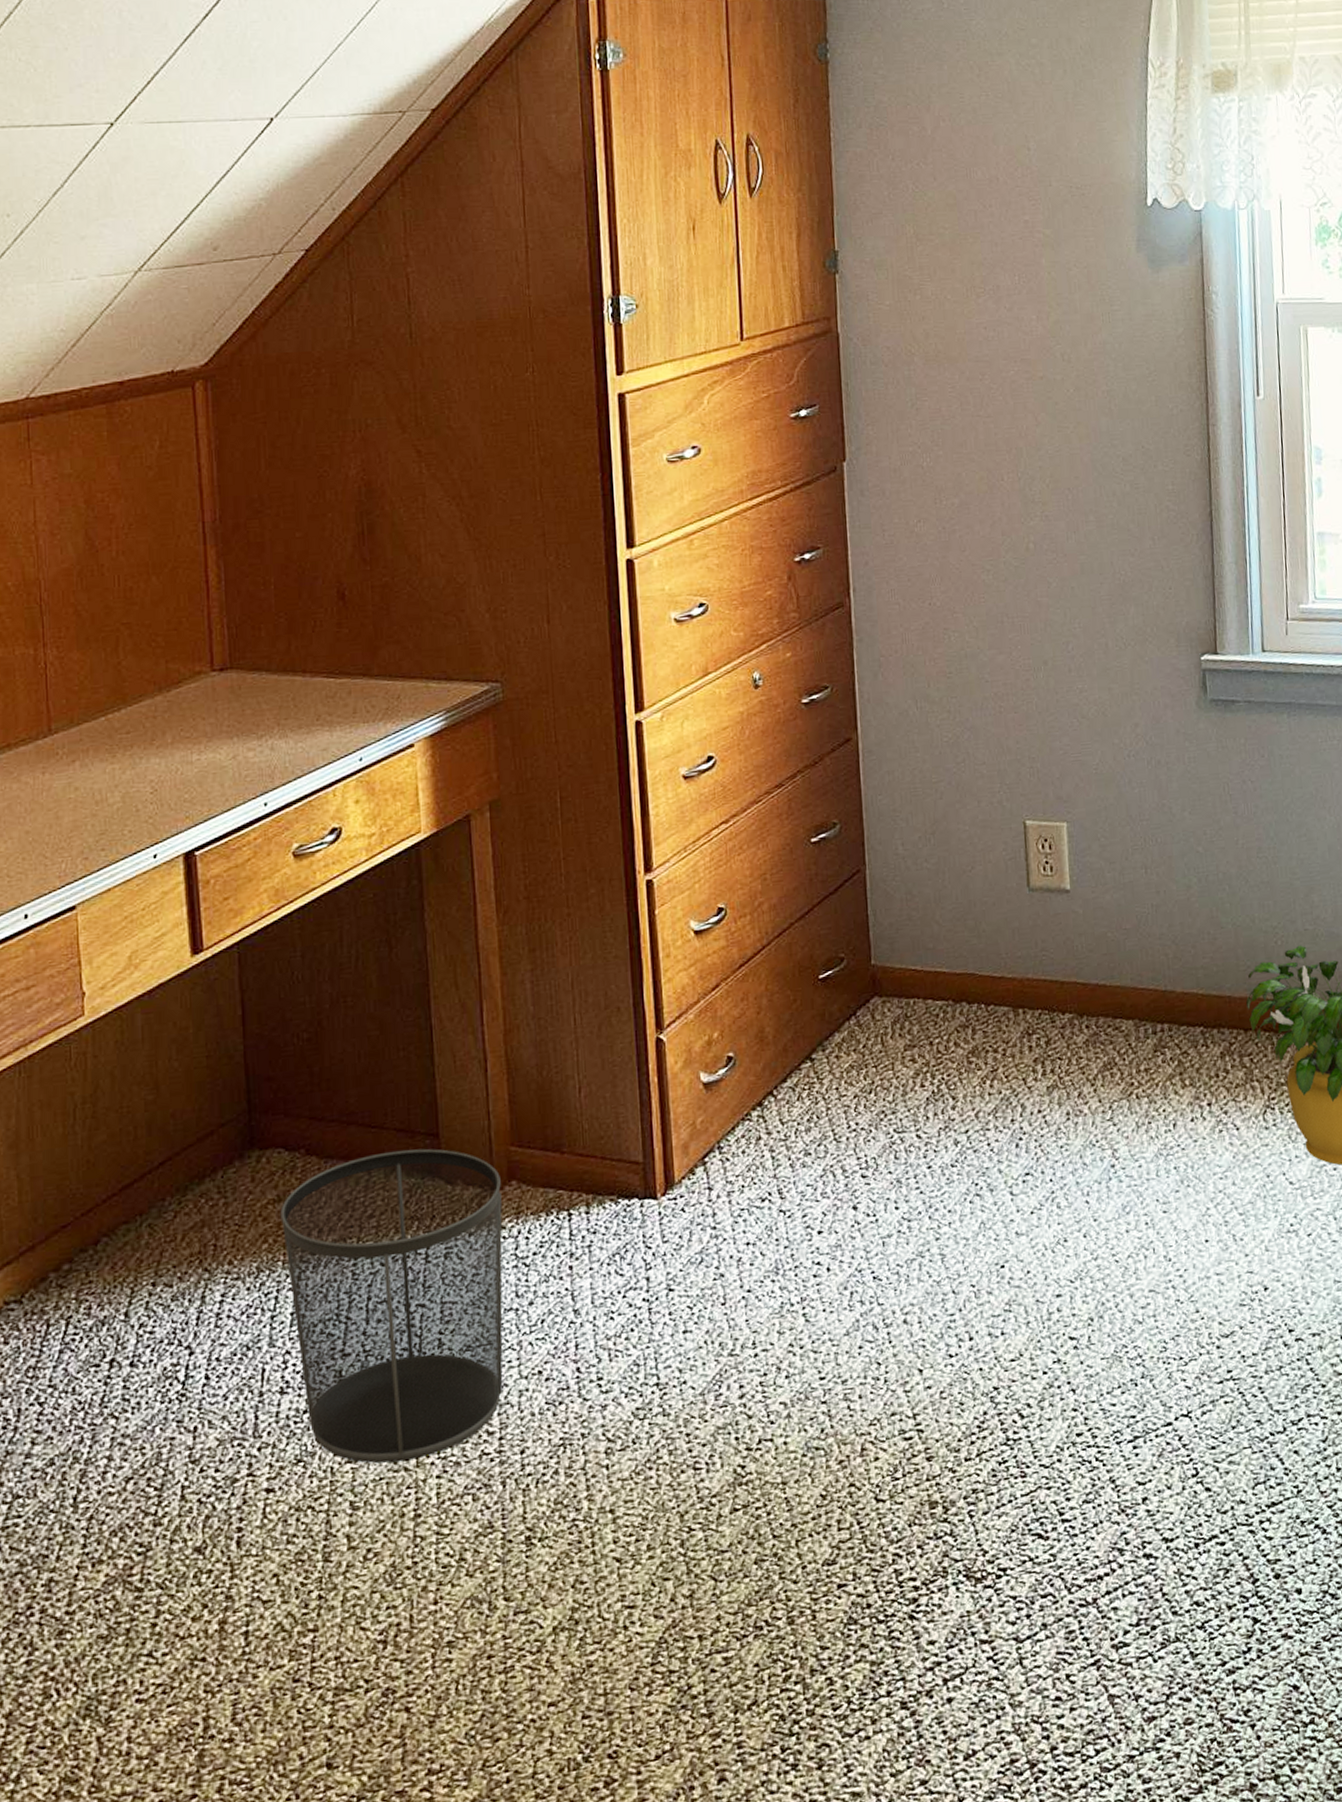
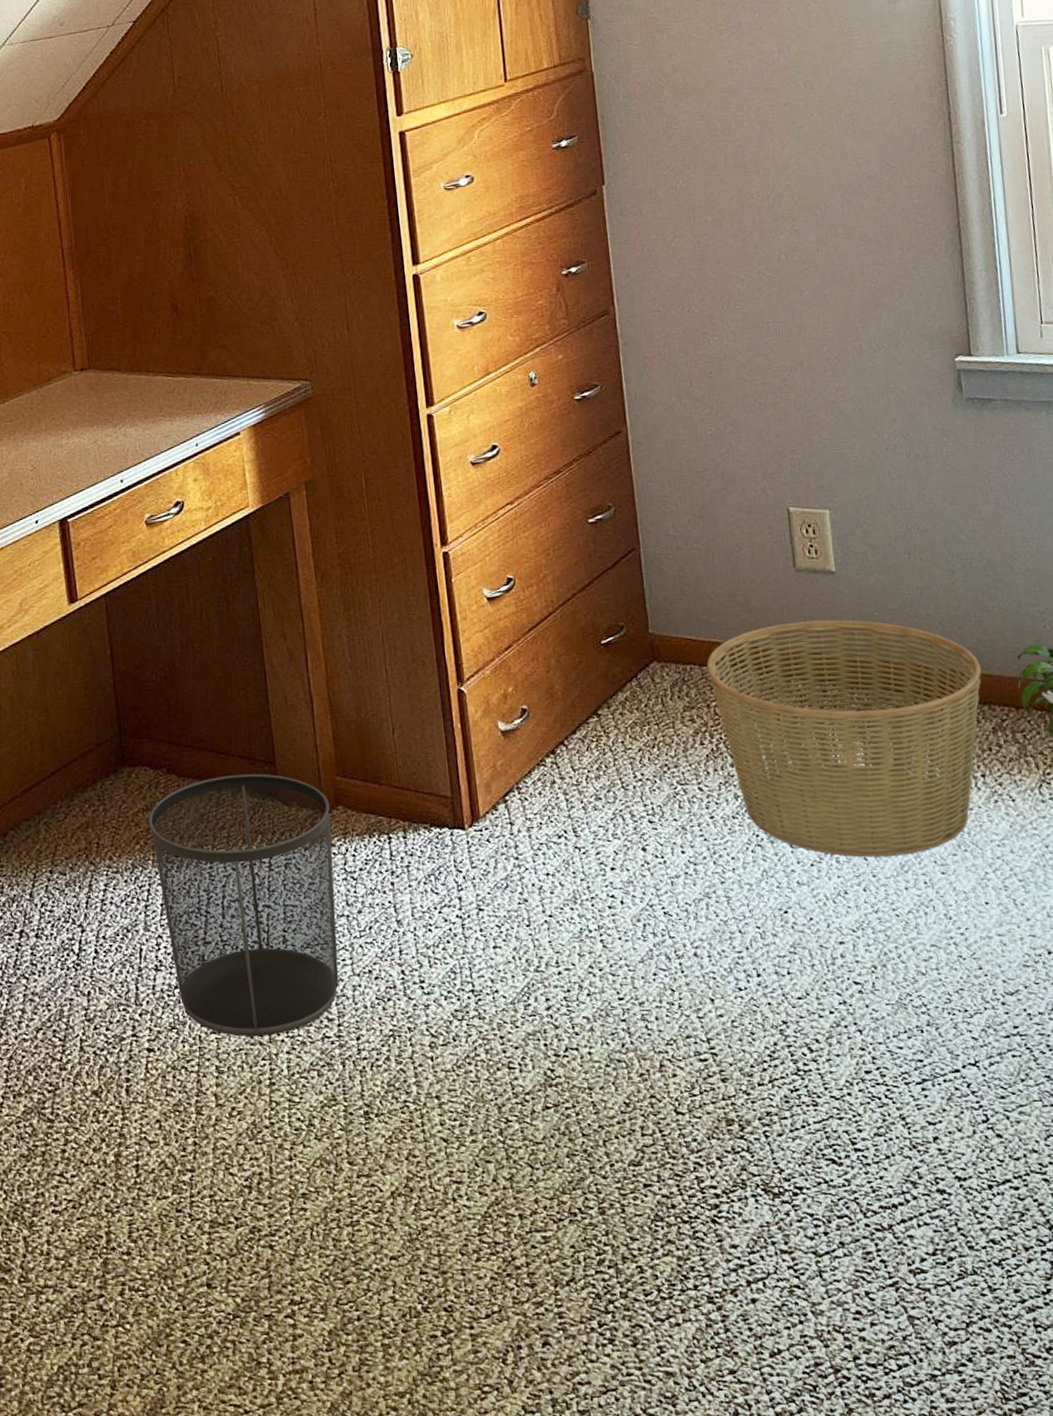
basket: none [931,942,1213,1201] -> present [706,619,982,857]

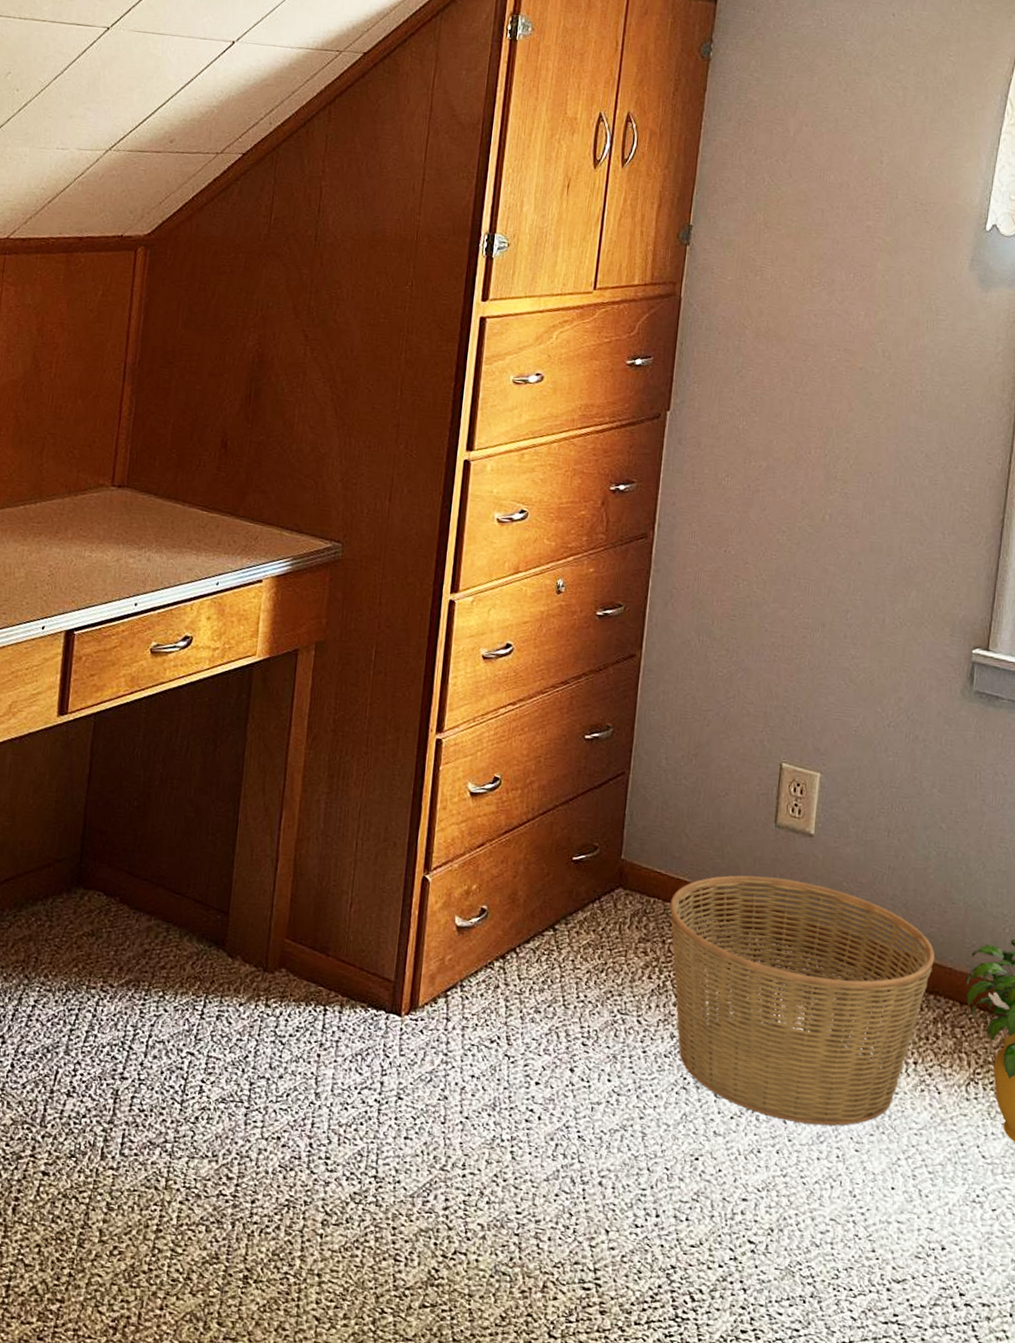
waste bin: present [148,773,339,1037] -> none [86,916,273,1183]

